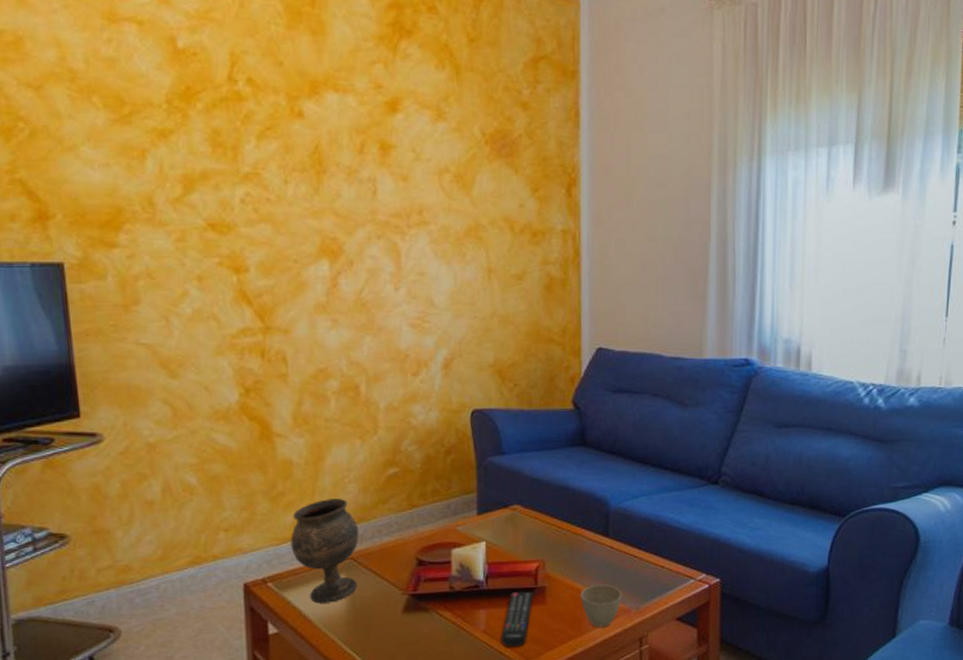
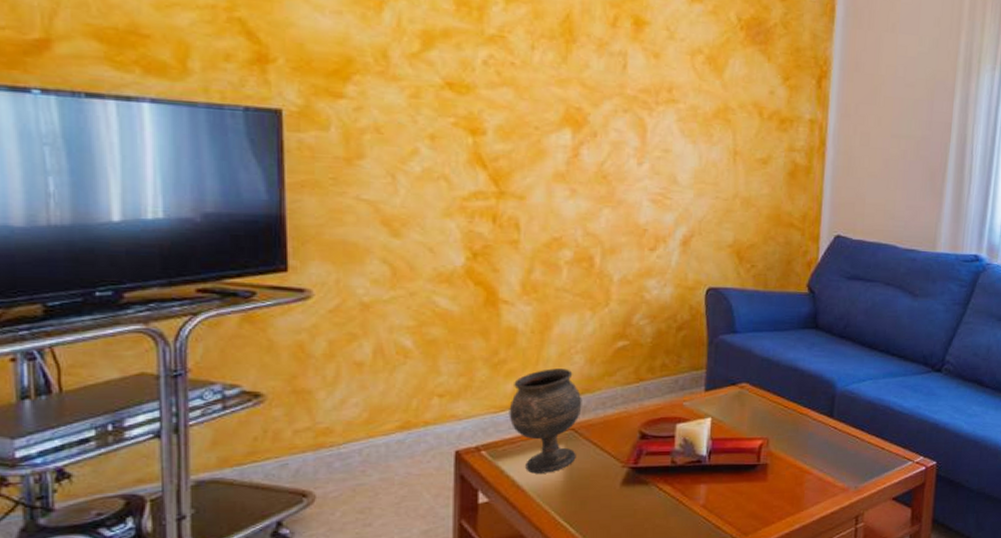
remote control: present [501,591,534,648] -> none [719,468,756,523]
cup: present [580,584,622,628] -> none [801,463,842,505]

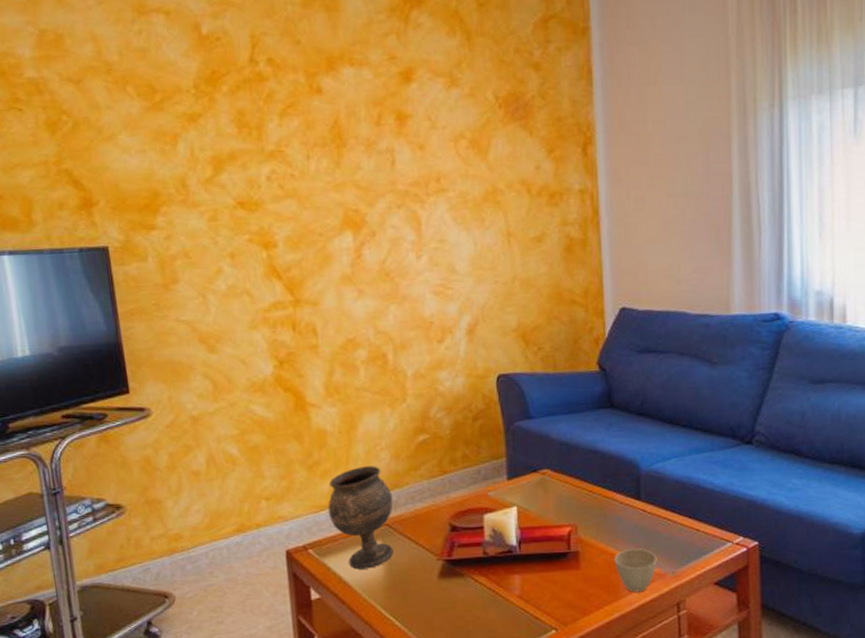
cup: none [801,463,842,505] -> present [614,548,657,593]

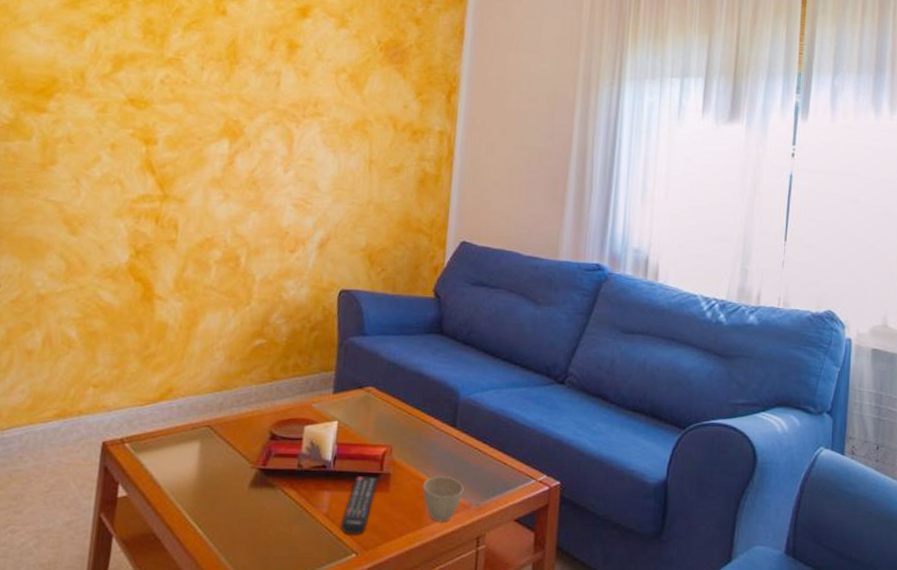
goblet: present [328,466,394,570] -> none [152,364,220,470]
remote control: none [536,556,568,613] -> present [341,476,379,535]

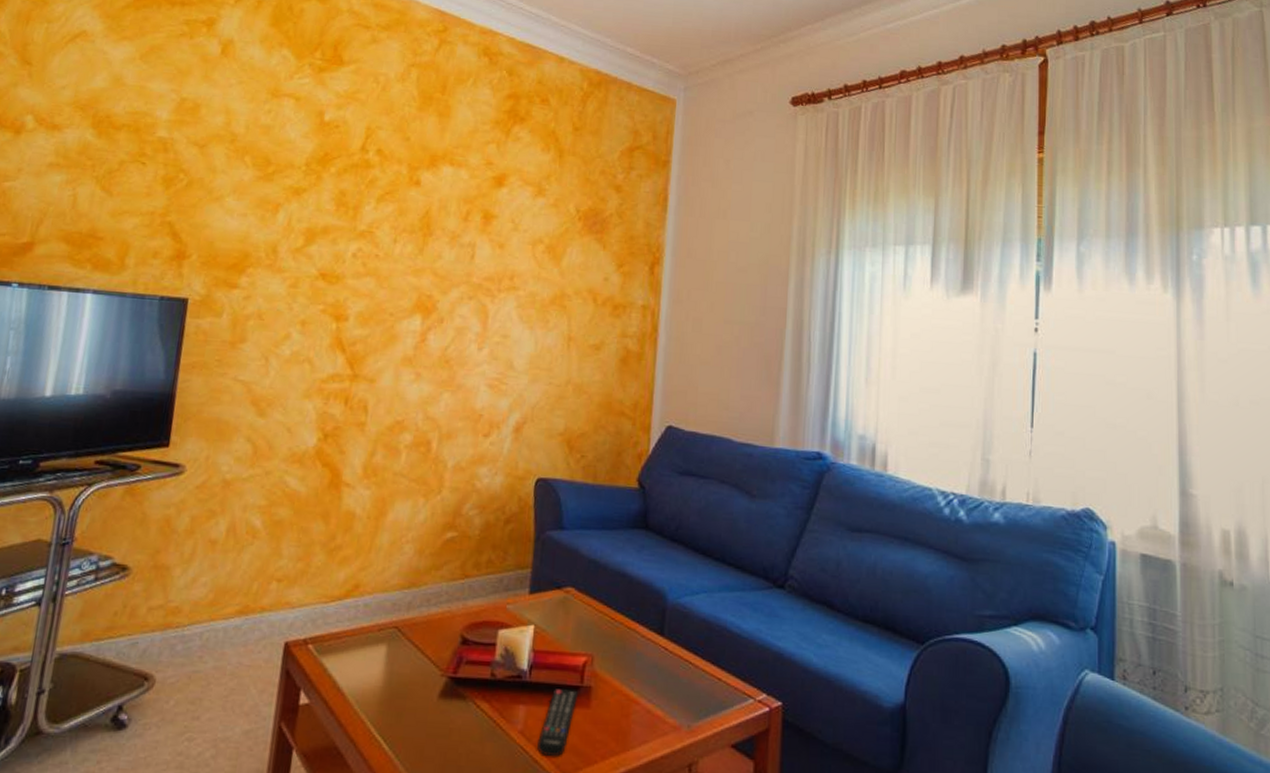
cup: present [422,475,464,522] -> none [627,690,674,745]

